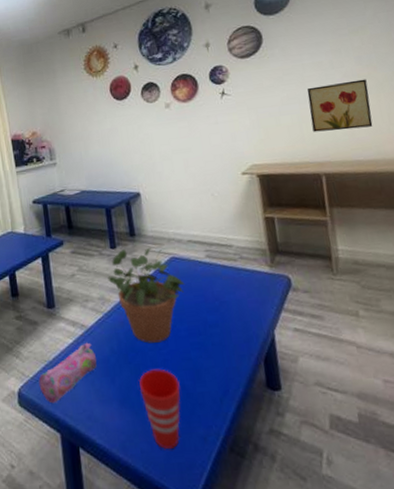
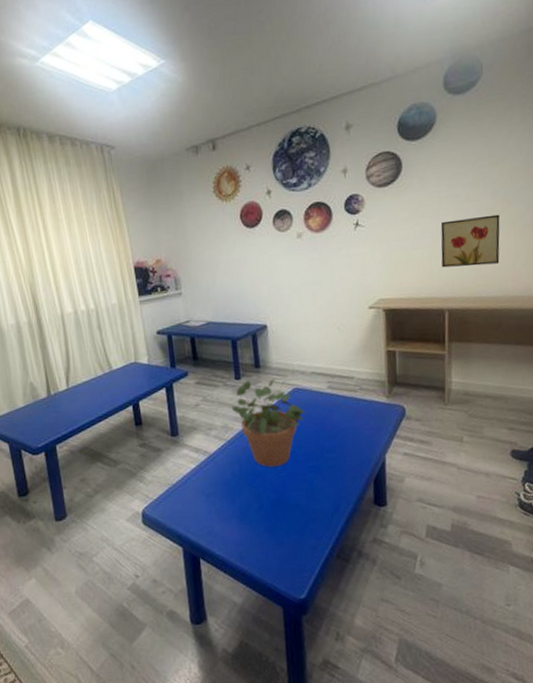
pencil case: present [38,342,97,404] -> none [162,467,219,522]
cup: present [139,369,181,450] -> none [258,489,296,559]

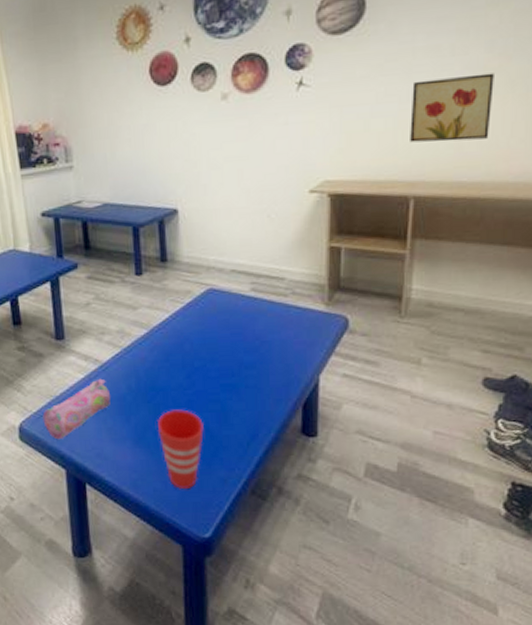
pencil case: none [162,467,219,522] -> present [42,378,111,440]
potted plant: present [231,378,306,467] -> none [129,275,222,383]
cup: none [258,489,296,559] -> present [158,409,204,490]

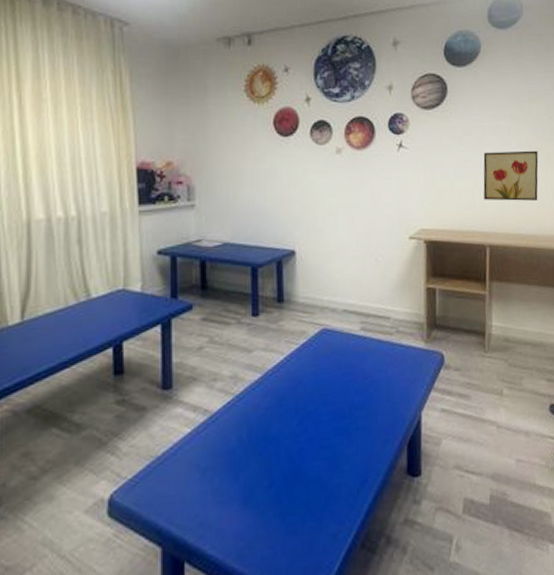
pencil case: present [42,378,111,440] -> none [139,431,219,511]
cup: present [158,409,204,490] -> none [268,459,315,554]

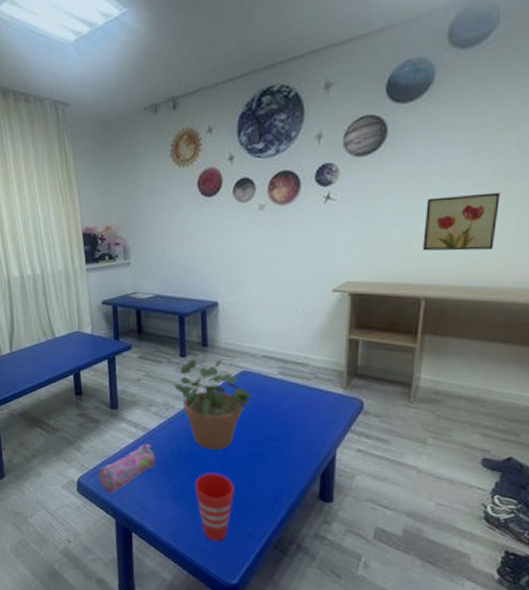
pencil case: none [139,431,219,511] -> present [97,443,155,494]
potted plant: none [244,316,334,430] -> present [174,358,253,450]
cup: none [268,459,315,554] -> present [195,473,234,542]

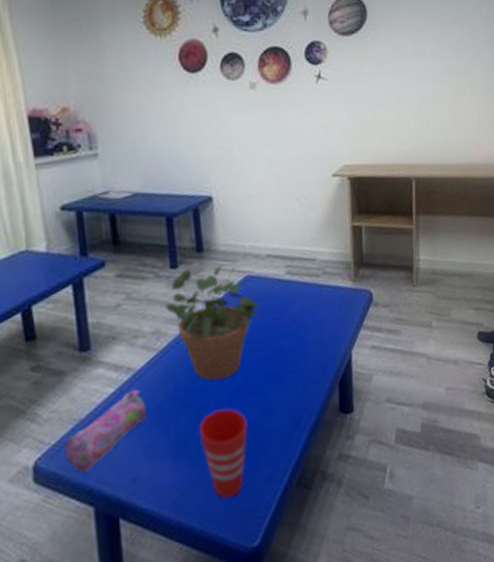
wall art: present [423,192,500,251] -> none [406,75,464,131]

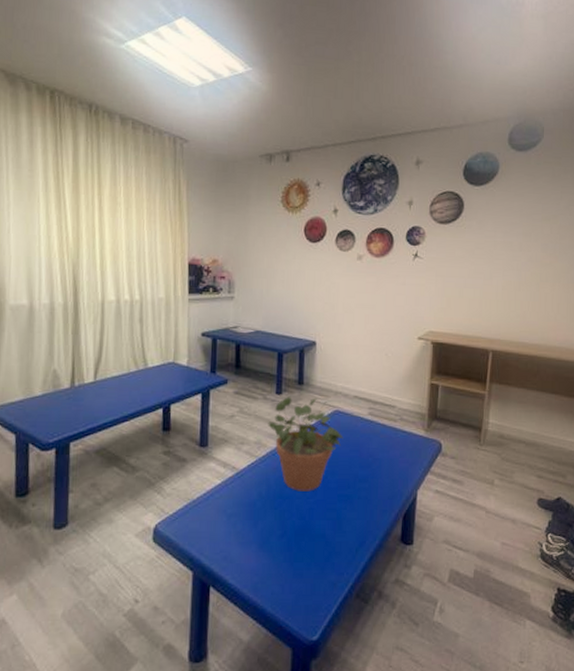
pencil case: present [64,389,146,472] -> none [177,484,242,542]
cup: present [199,408,248,500] -> none [281,516,321,593]

